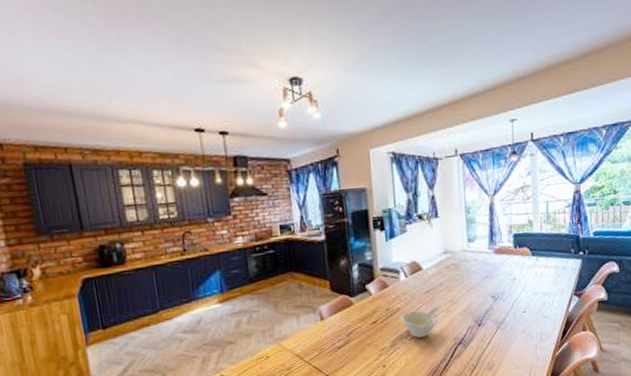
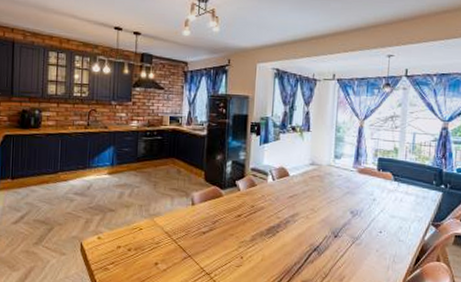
bowl: present [400,310,439,338] -> none [263,212,298,238]

